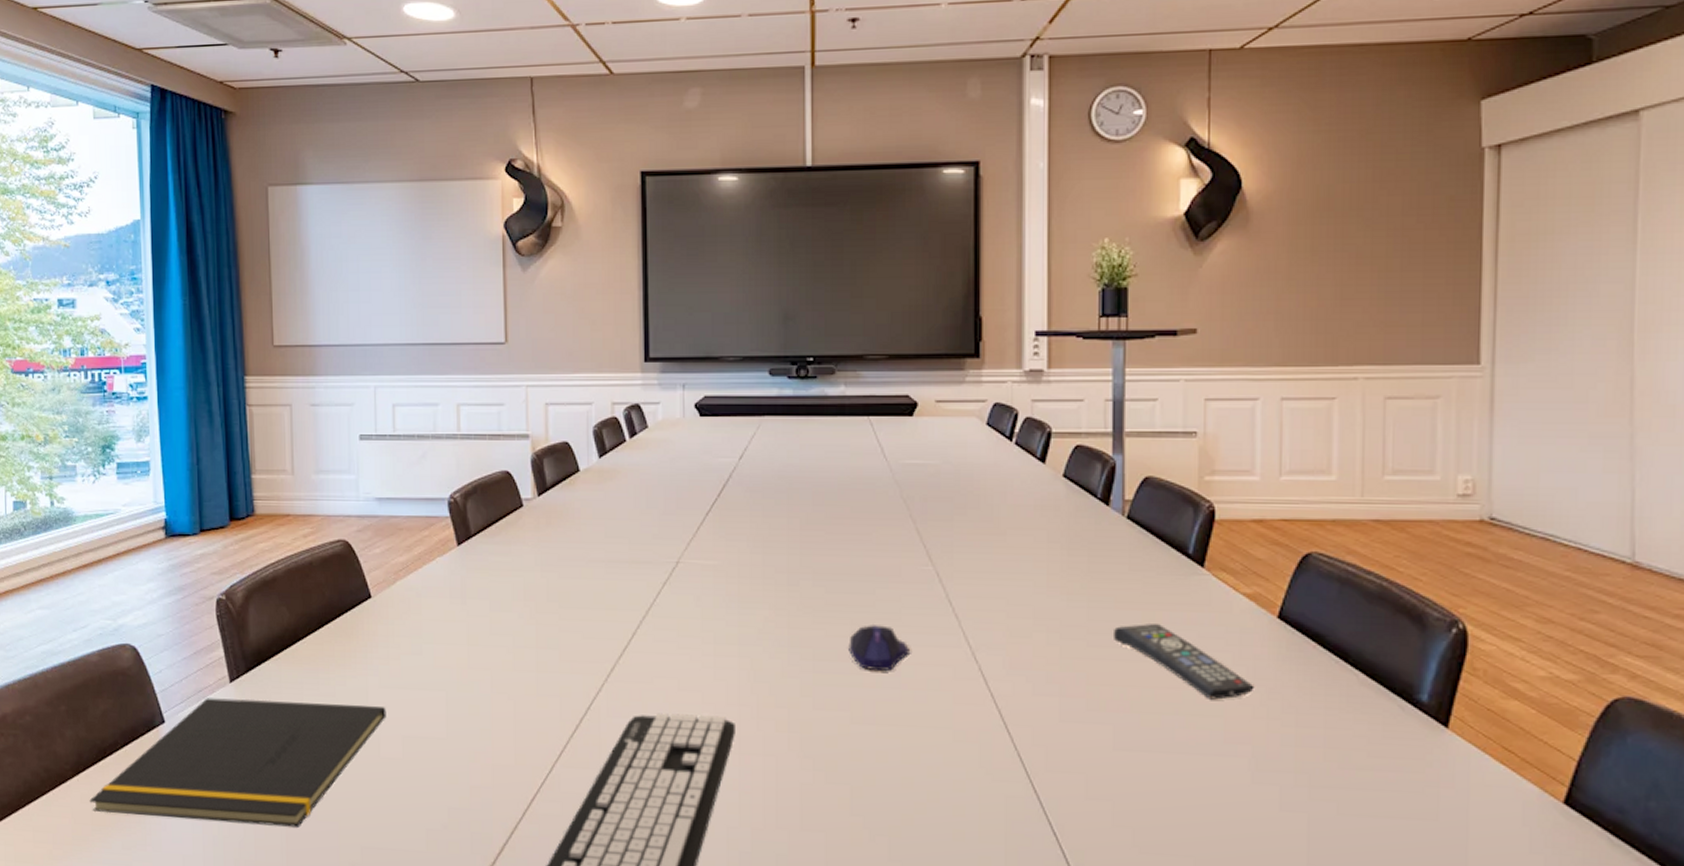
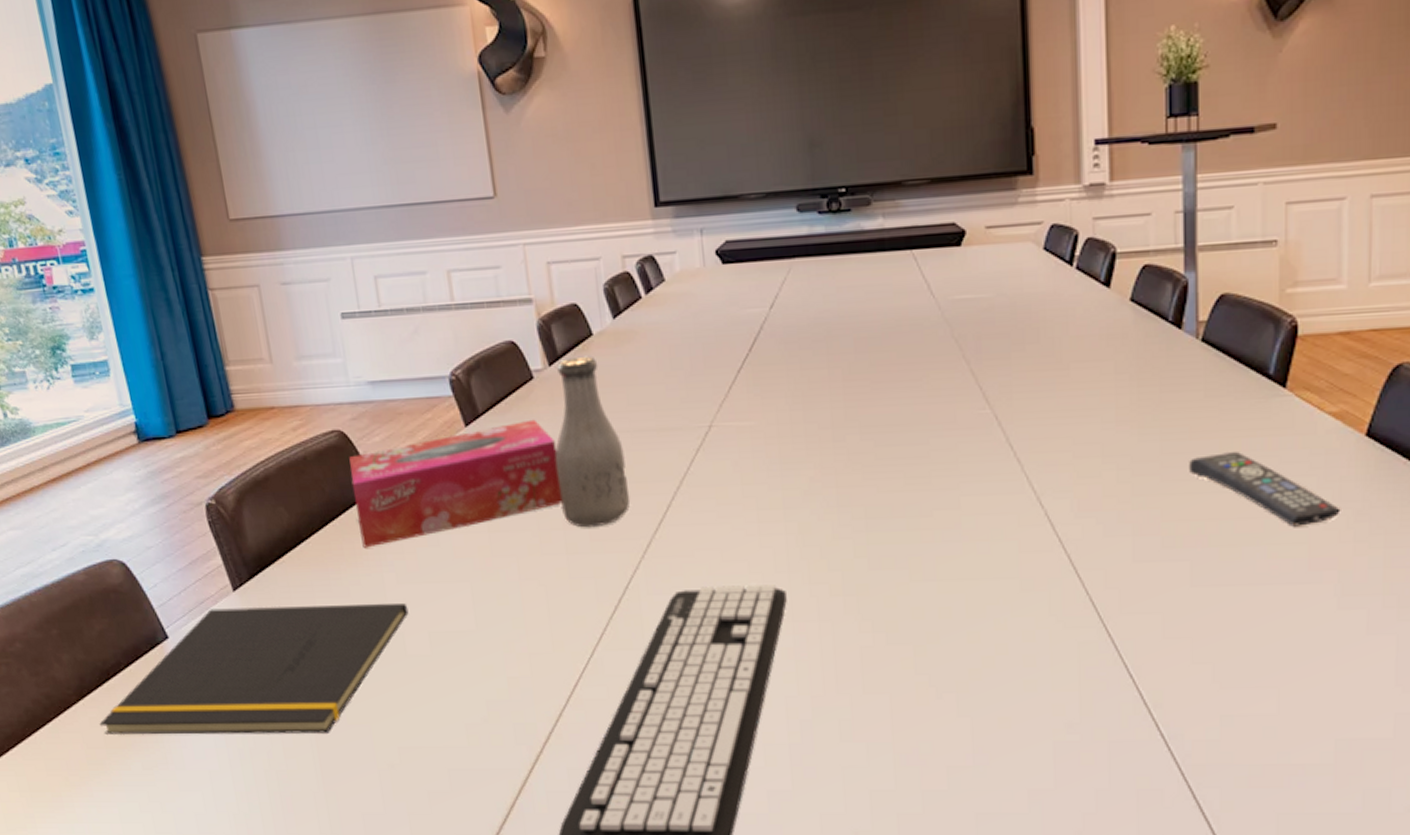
tissue box: none [349,543,538,651] -> present [349,419,563,548]
bottle: none [535,489,600,649] -> present [554,356,631,528]
computer mouse: present [849,625,911,672] -> none [903,476,971,525]

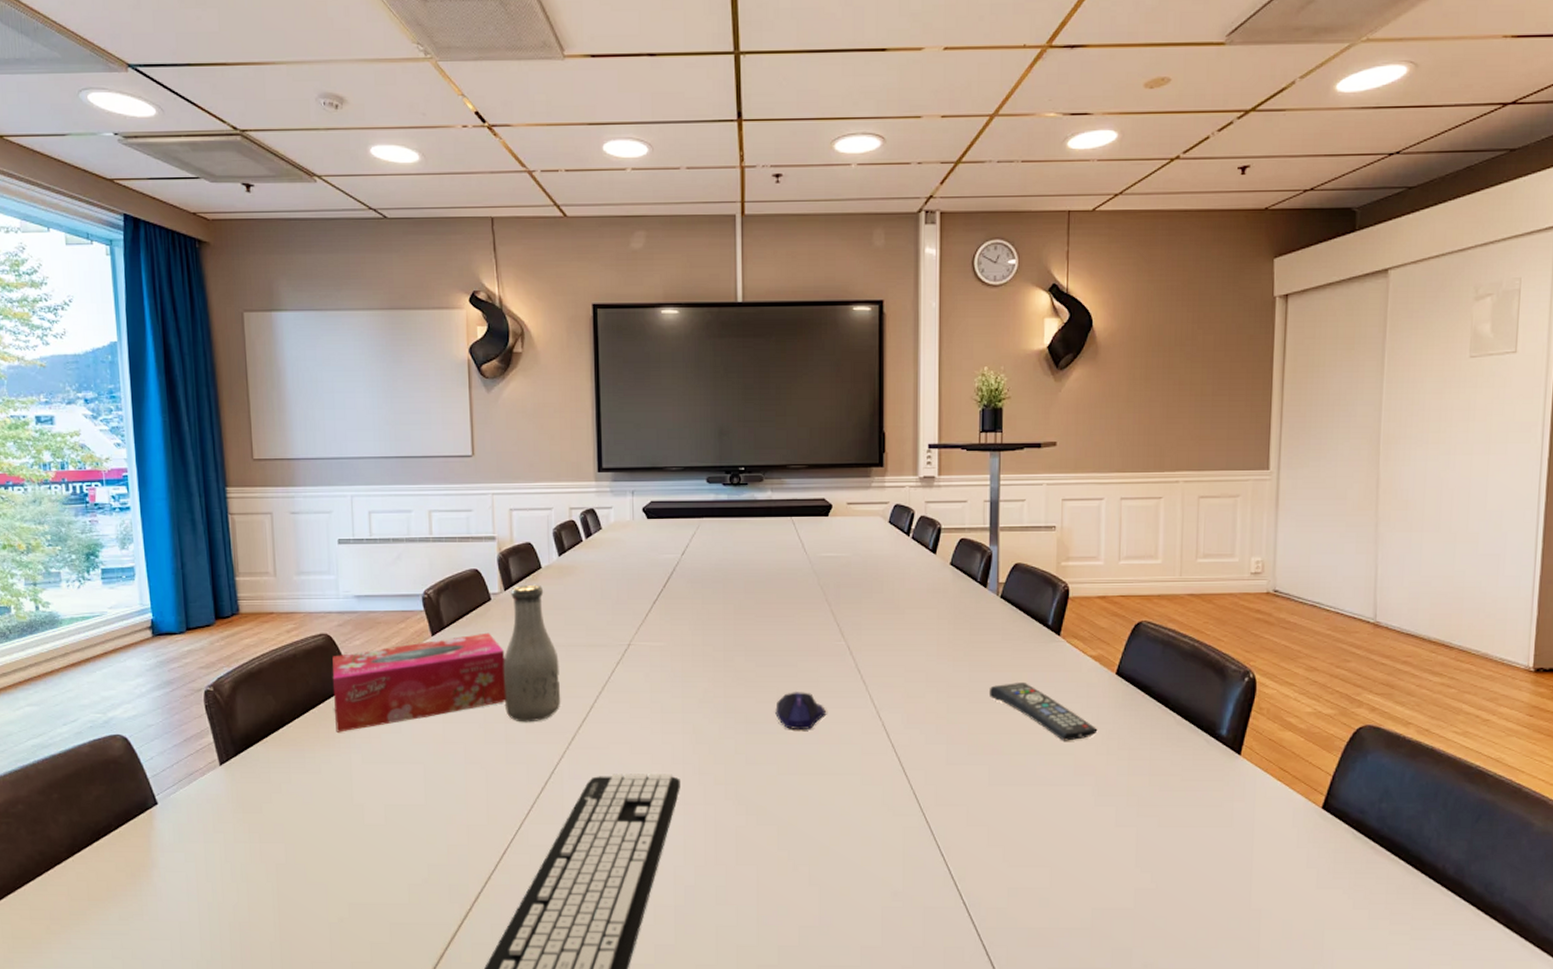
notepad: present [99,604,409,735] -> none [85,780,369,890]
computer mouse: none [903,476,971,525] -> present [775,692,827,730]

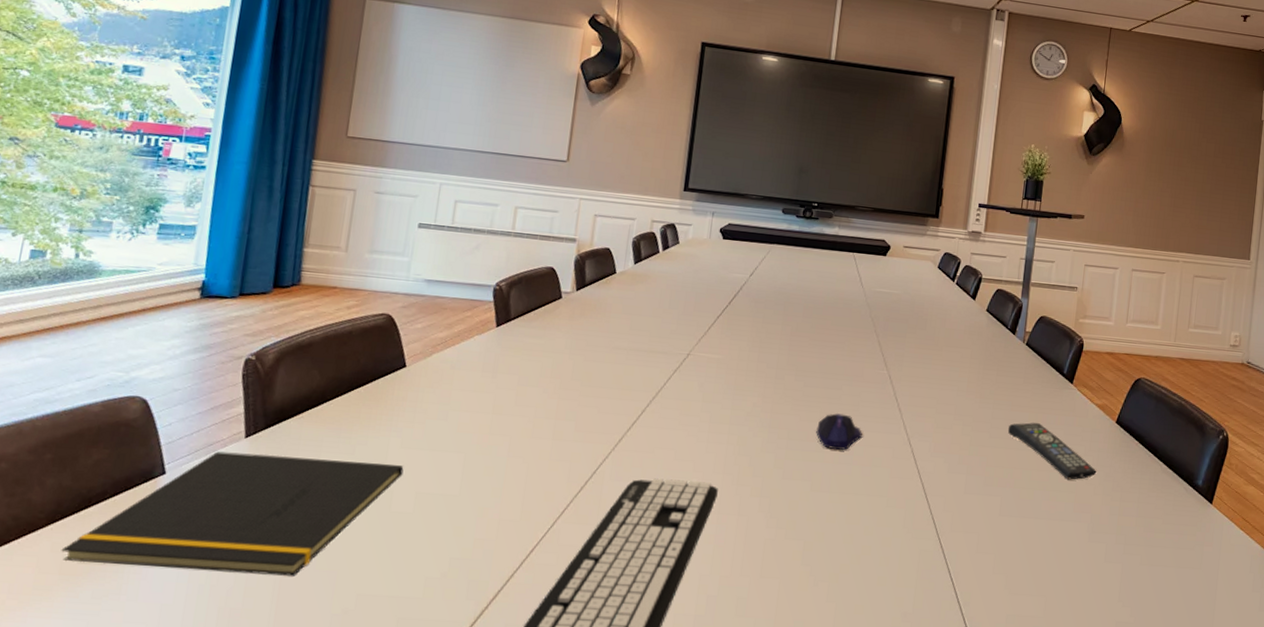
notepad: none [85,780,369,890] -> present [61,451,404,576]
tissue box: present [332,632,506,732] -> none [379,329,567,414]
bottle: present [503,584,561,722] -> none [557,287,619,421]

